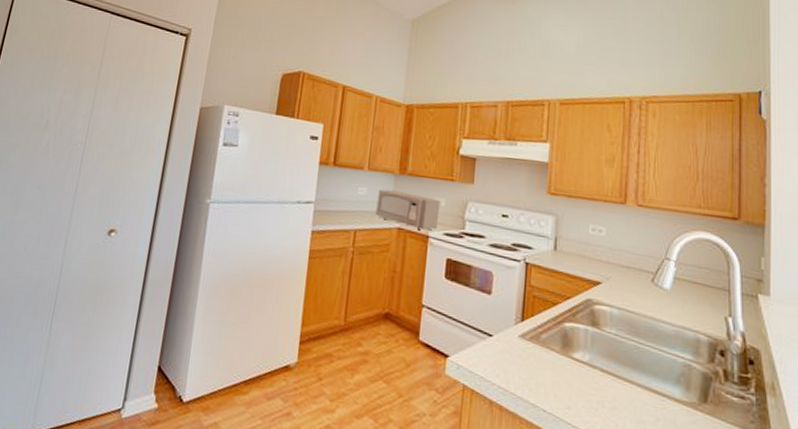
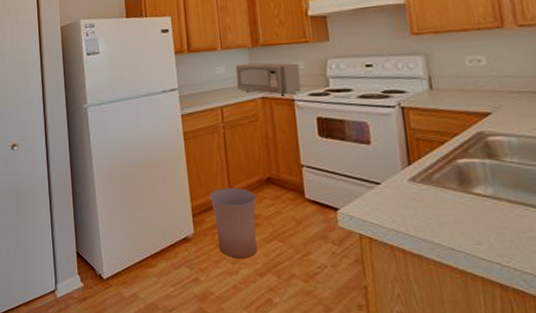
waste bin: none [320,317,371,397] -> present [209,188,258,259]

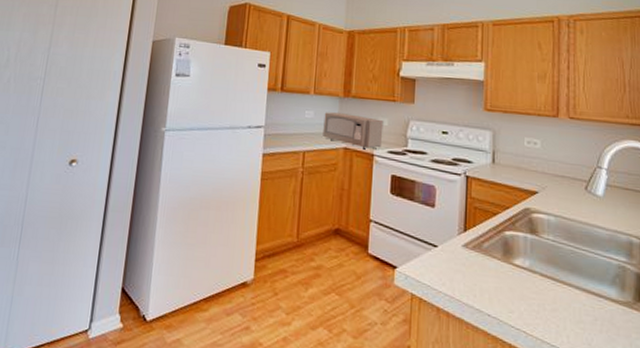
waste bin: present [209,188,258,259] -> none [276,234,322,310]

